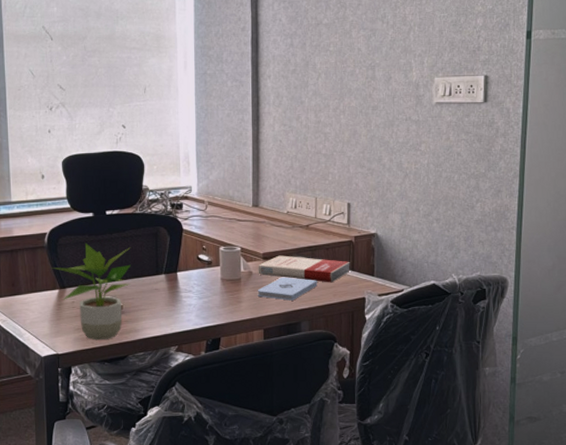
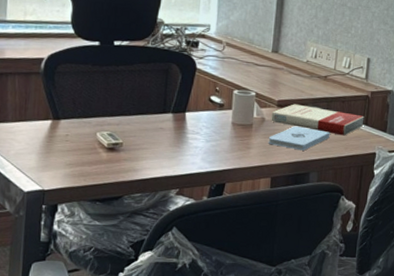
potted plant: present [52,243,131,341] -> none [47,73,138,178]

